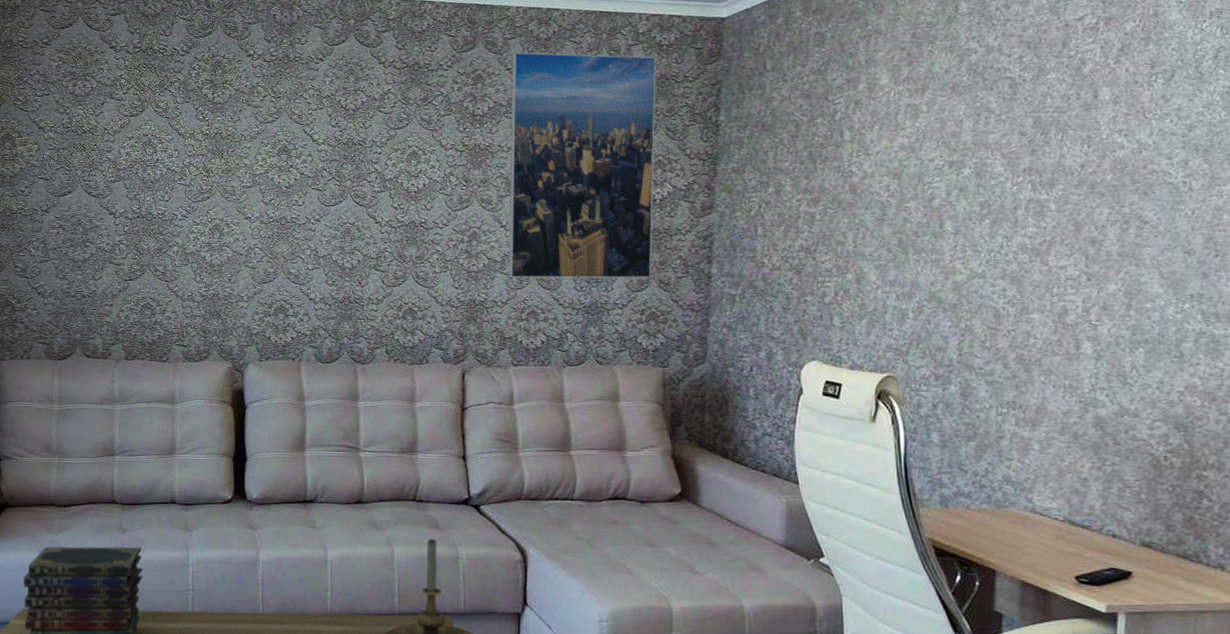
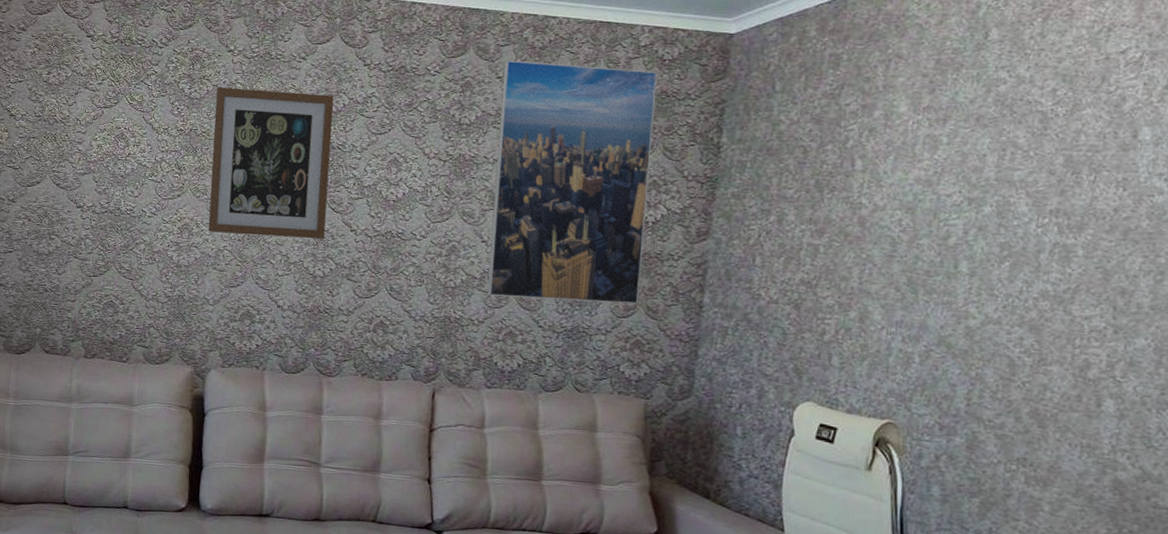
wall art: none [238,91,353,233] -> present [208,87,335,240]

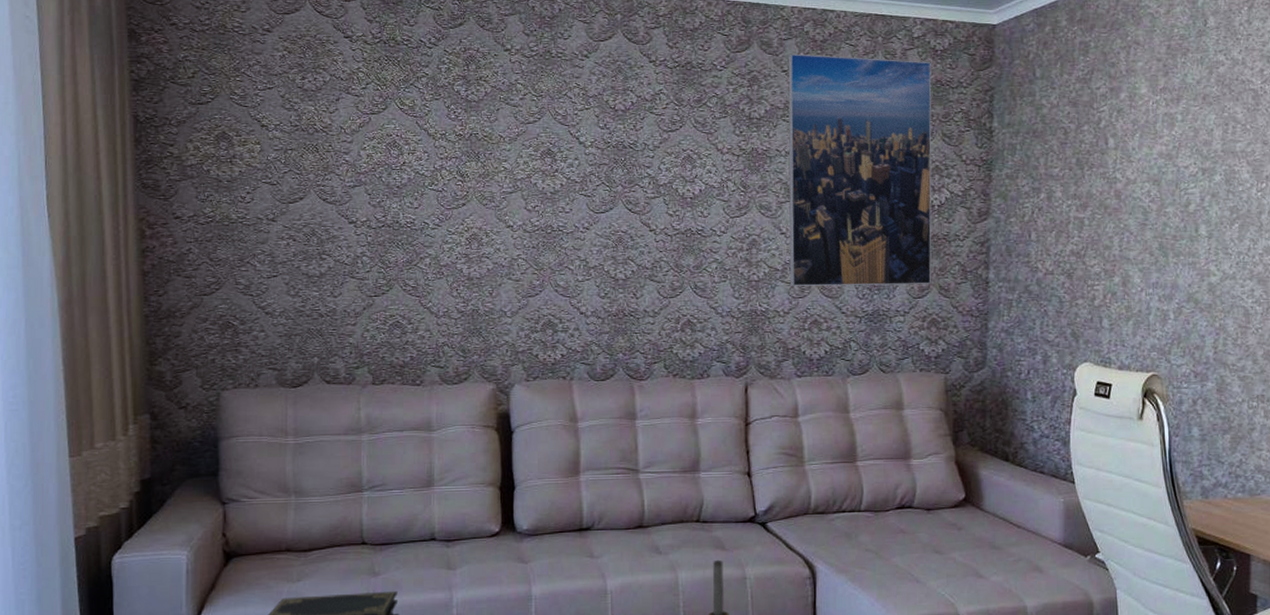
wall art: present [208,87,335,240] -> none [496,88,624,242]

